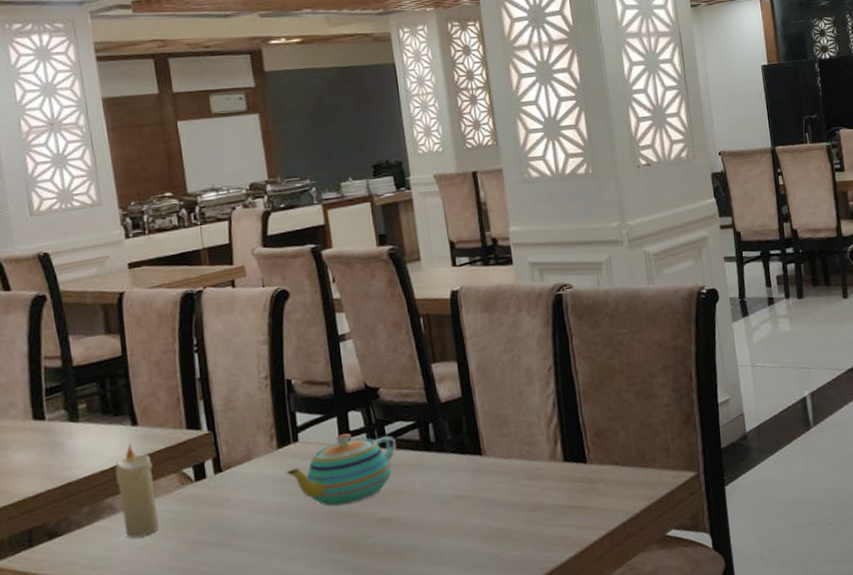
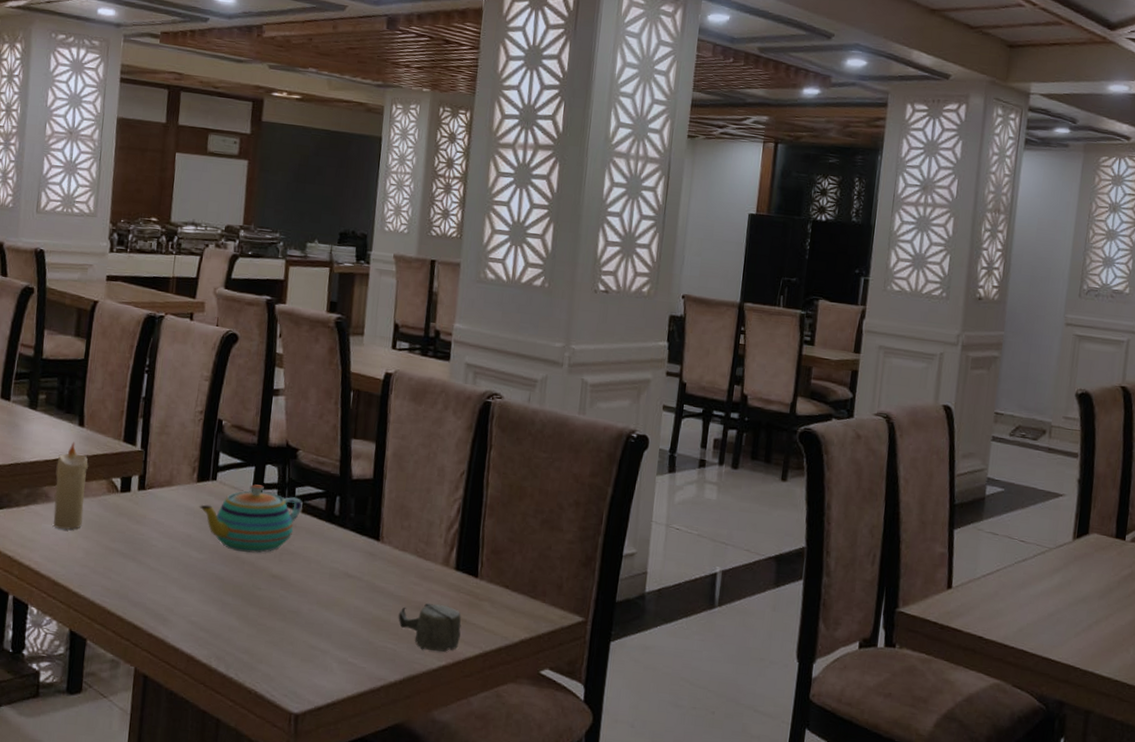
cup: none [517,498,583,548] -> present [398,603,461,652]

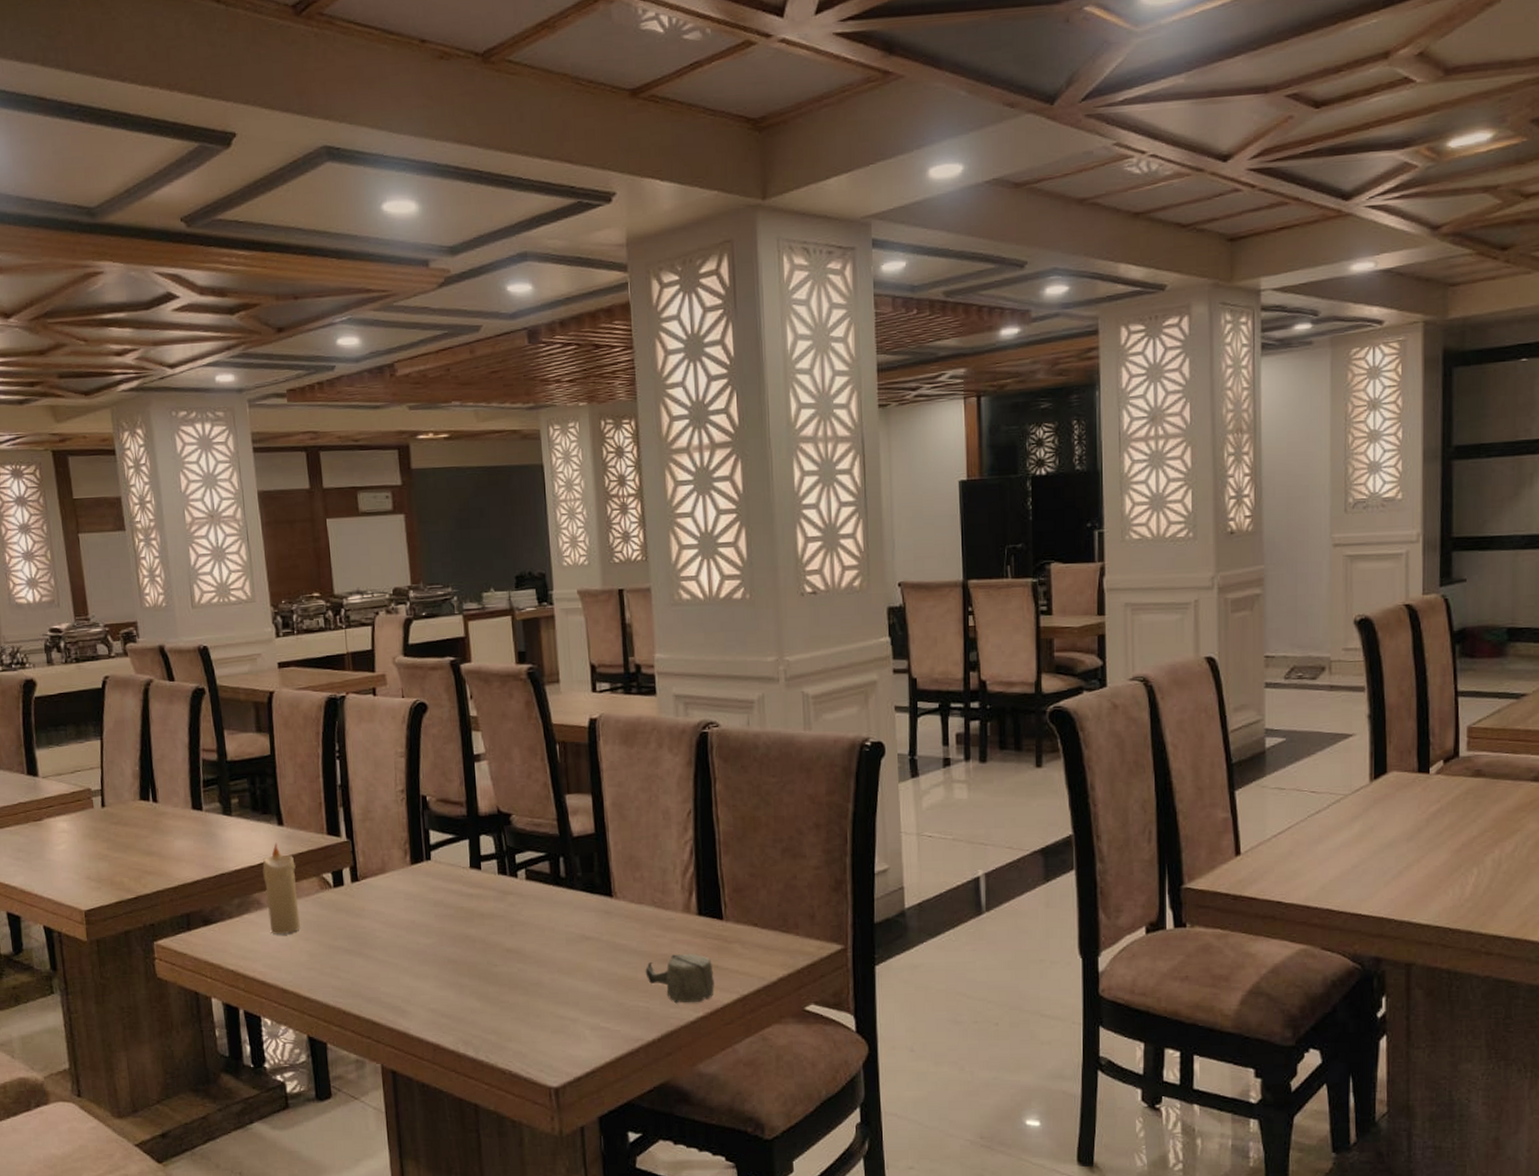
teapot: present [199,484,302,553] -> none [418,858,525,930]

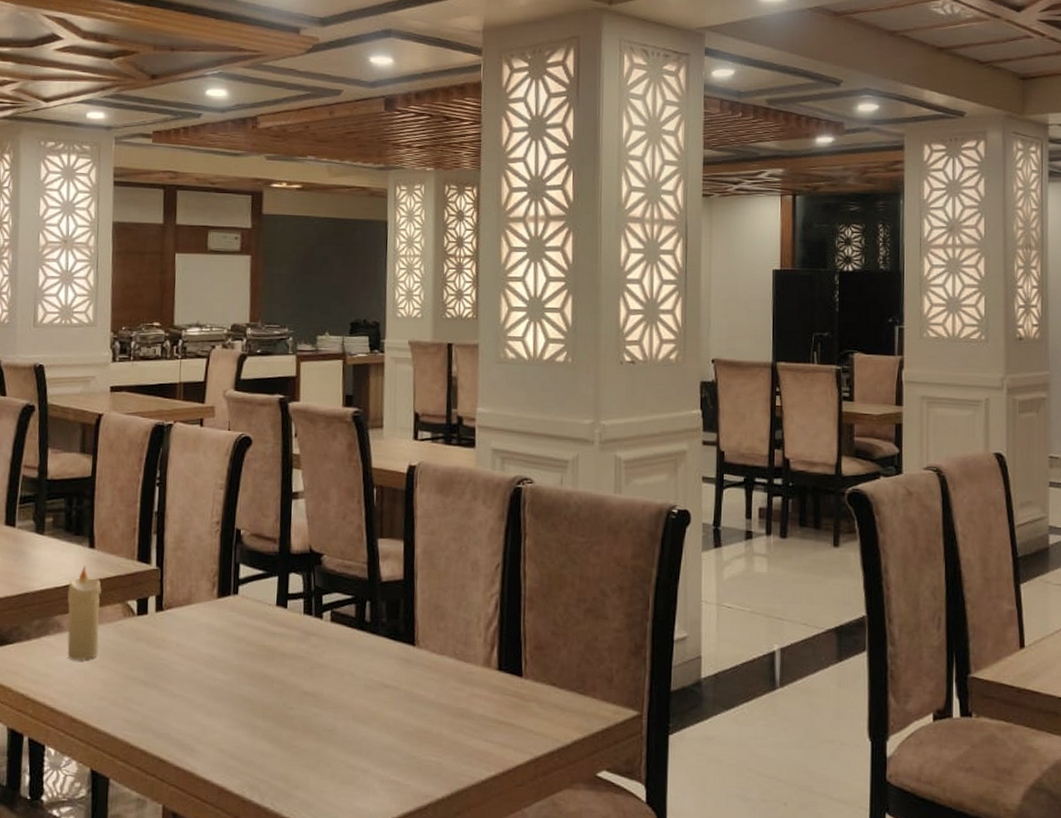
cup: present [645,954,714,1004] -> none [441,709,509,761]

